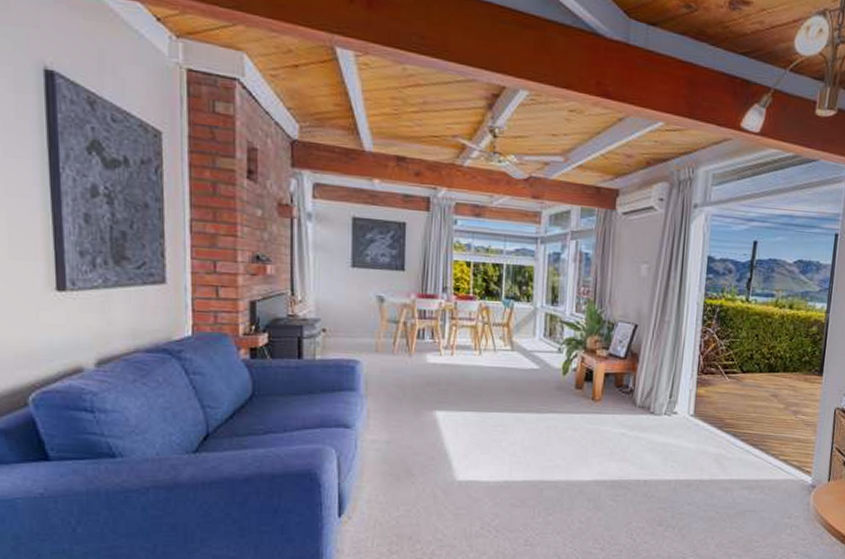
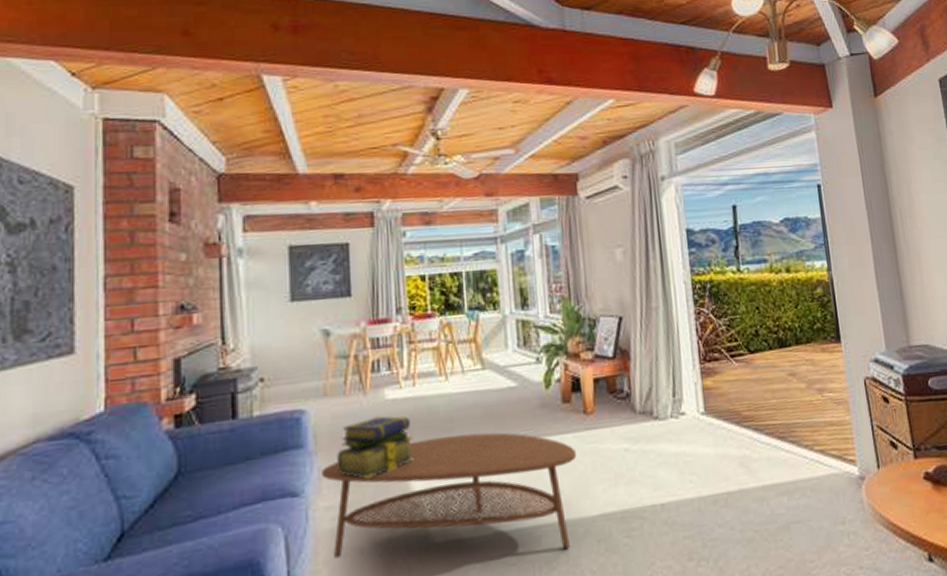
coffee table: none [370,400,582,502] -> present [322,432,577,558]
stack of books: none [383,375,447,423] -> present [337,416,414,478]

